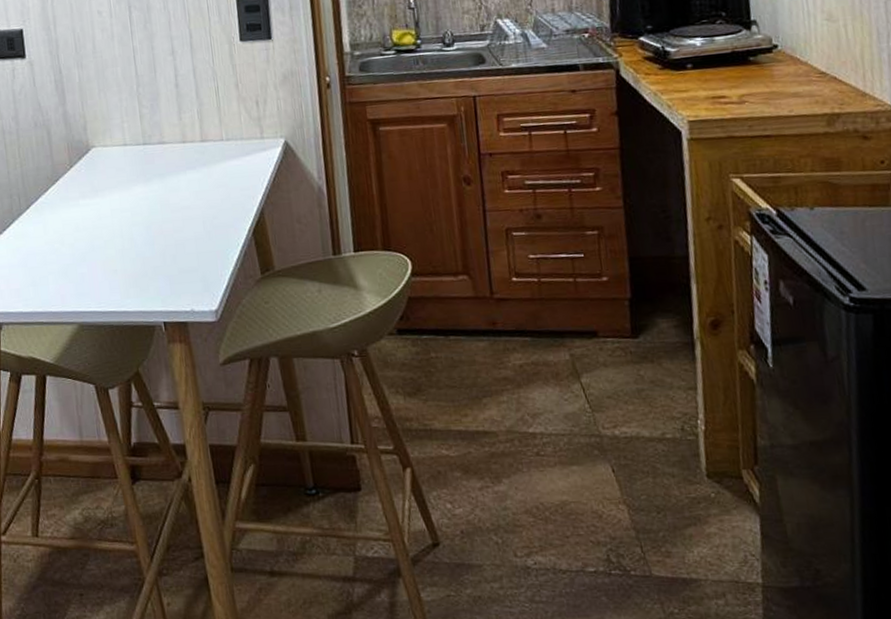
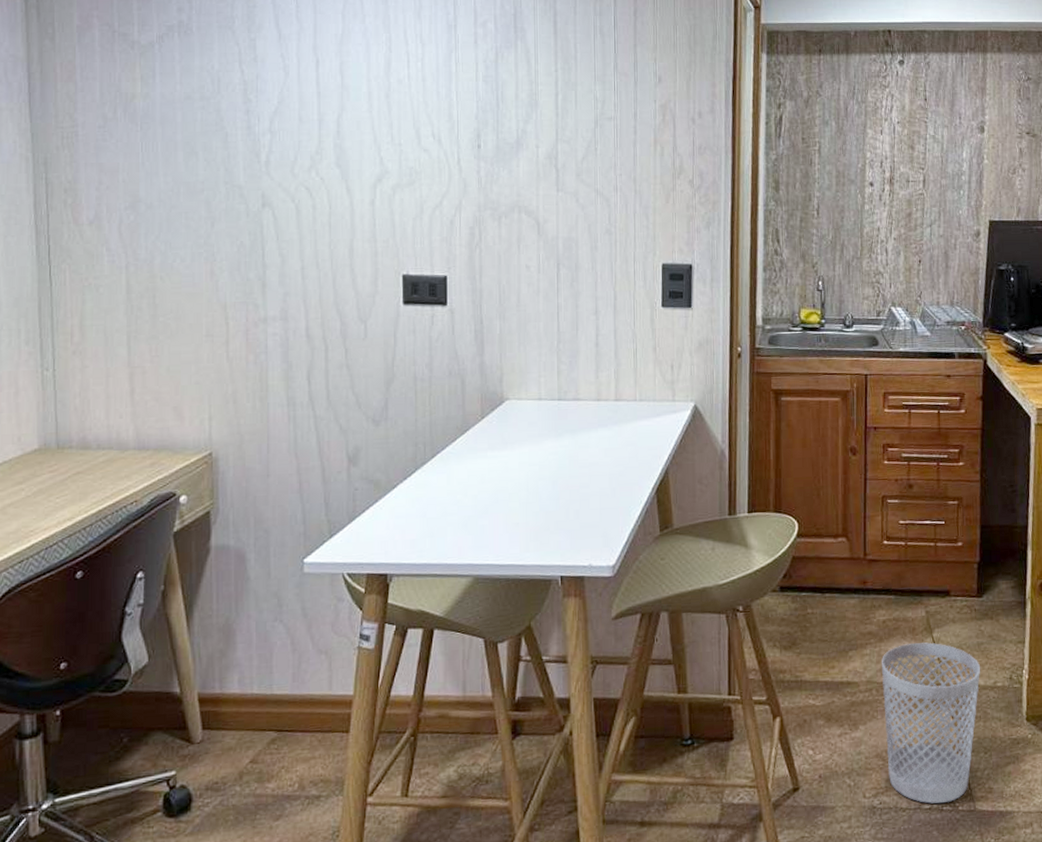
wastebasket: none [521,389,644,566] -> present [881,642,980,804]

